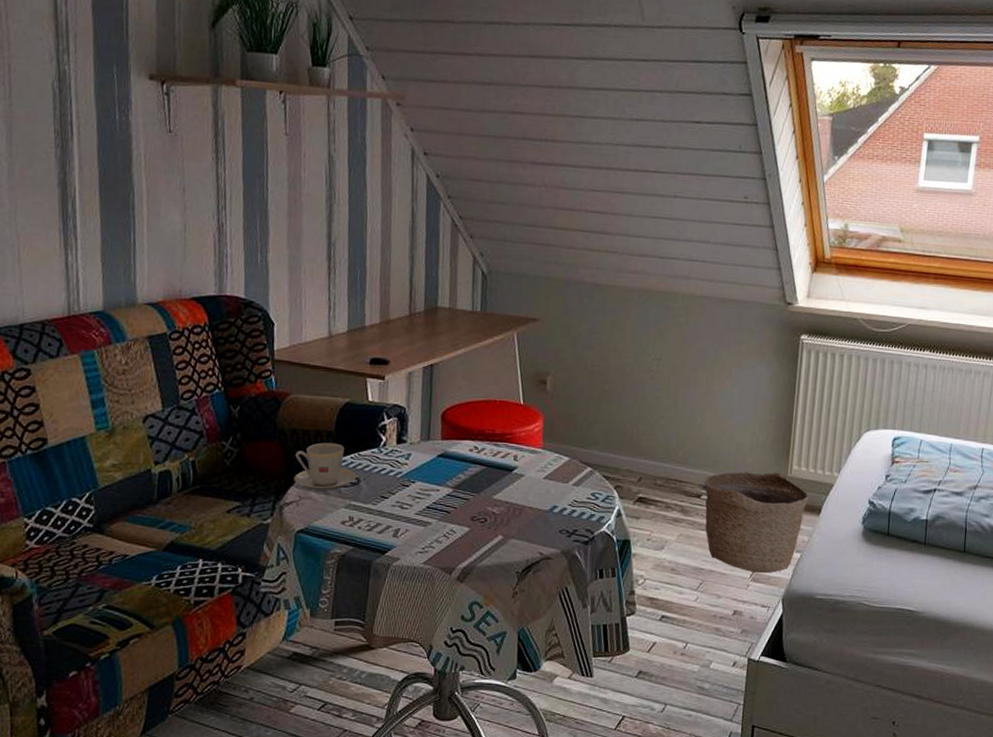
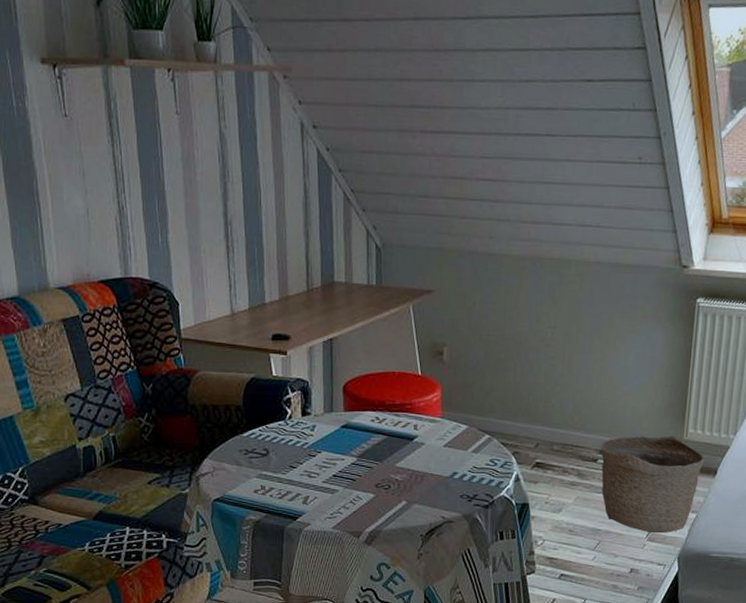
teacup: present [294,442,356,491] -> none [207,416,265,462]

